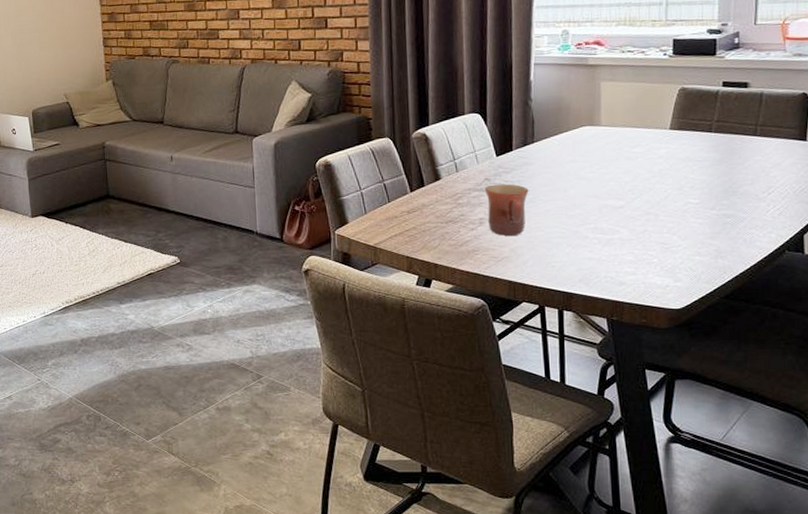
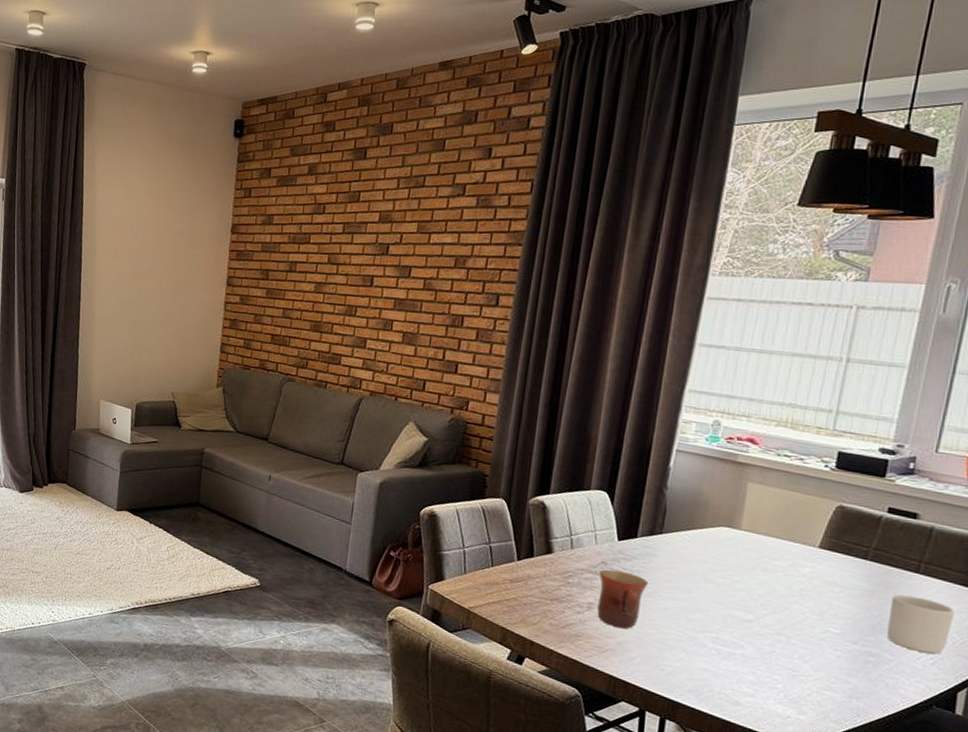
mug: none [737,157,791,205] -> present [886,594,954,654]

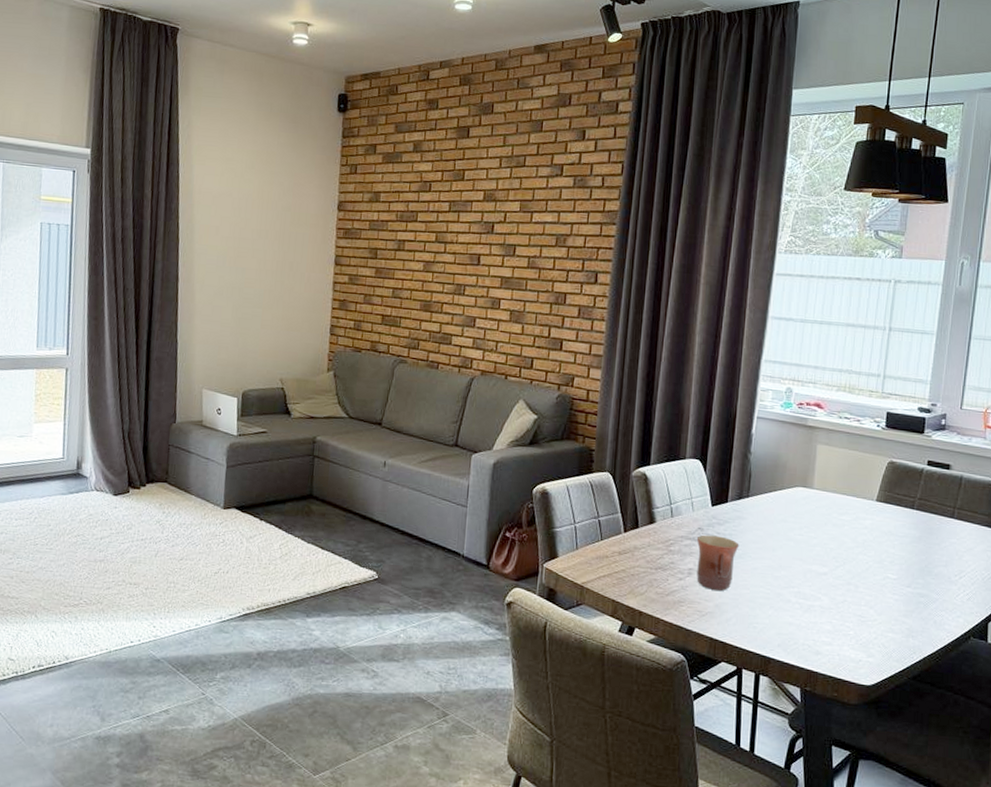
mug: present [886,594,954,654] -> none [932,538,982,590]

